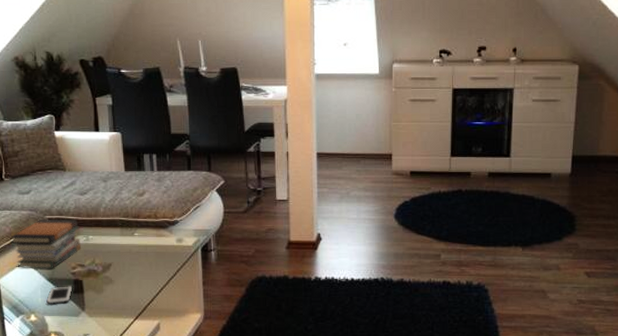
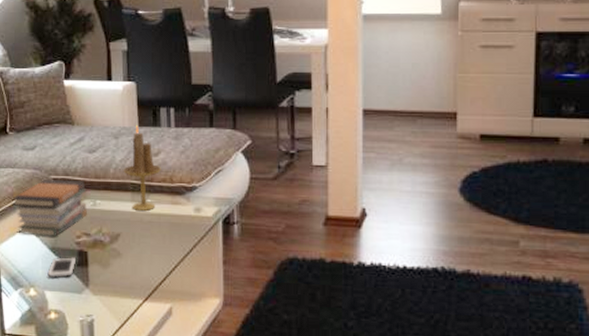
candle holder: none [112,170,146,243] -> present [123,125,161,211]

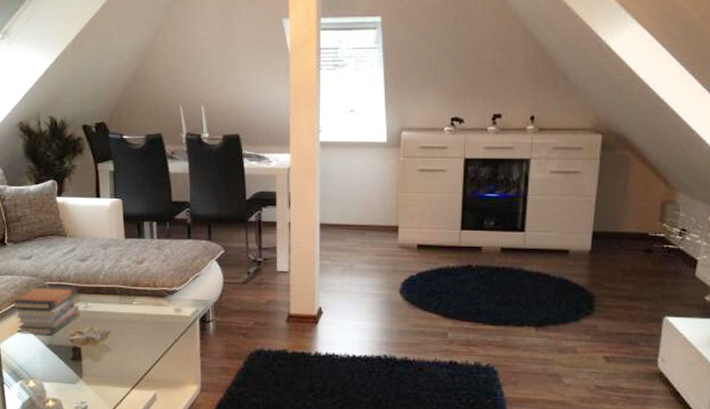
cell phone: present [47,256,77,278] -> none [45,352,71,370]
candle holder: present [123,125,161,211] -> none [112,237,145,311]

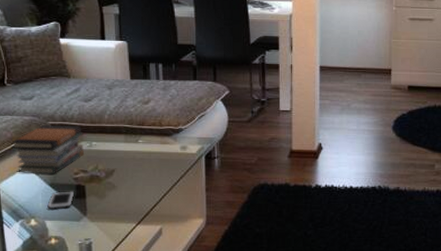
cell phone: none [45,352,71,370] -> present [47,190,75,209]

